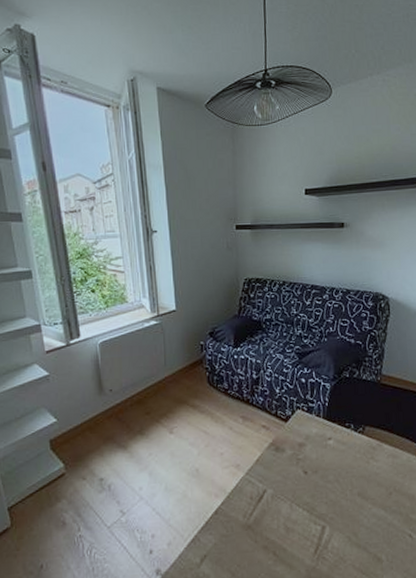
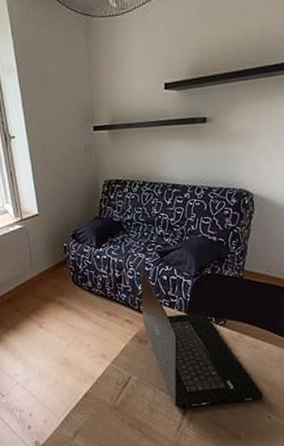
laptop: none [278,368,404,527] -> present [140,266,264,409]

